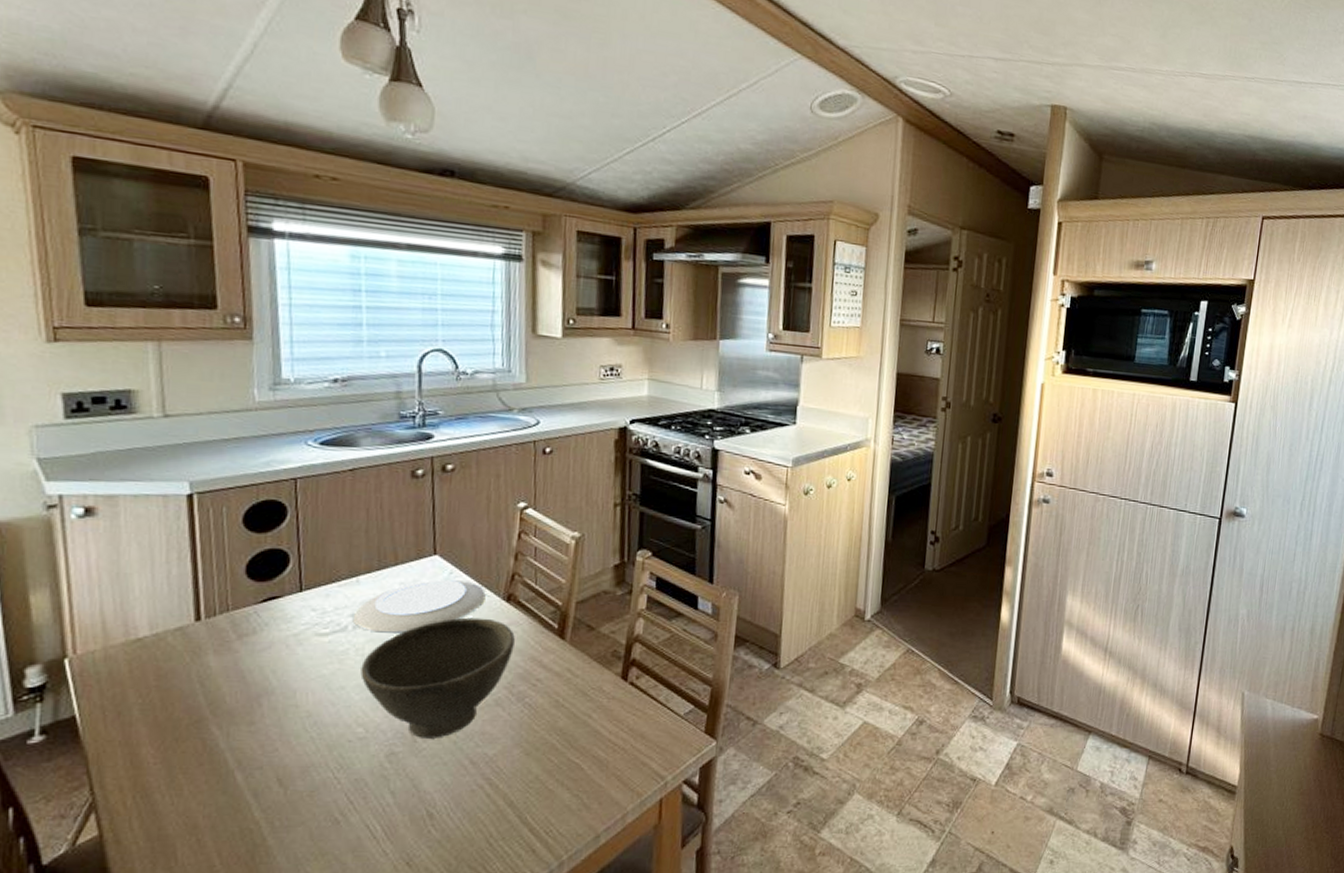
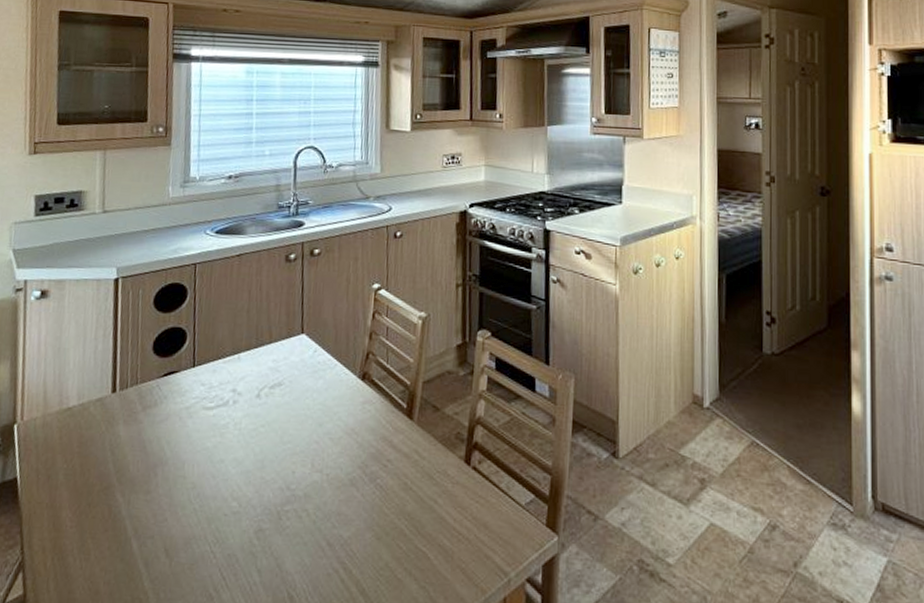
plate: present [352,579,486,633] -> none [233,357,344,409]
bowl: present [360,617,515,738] -> none [237,395,369,517]

